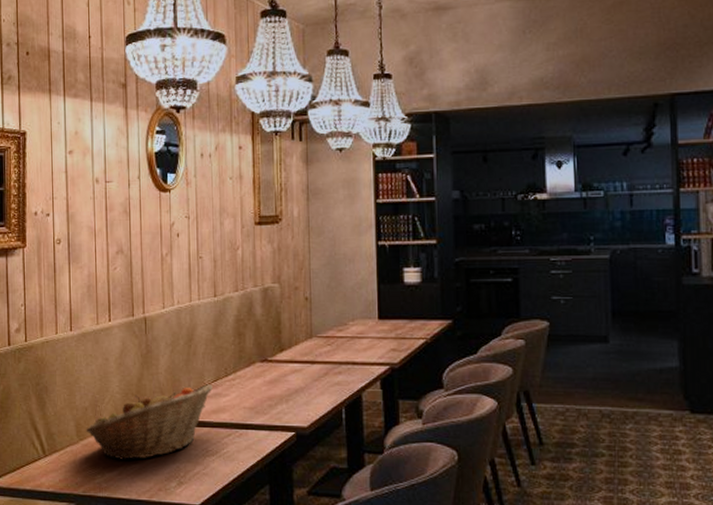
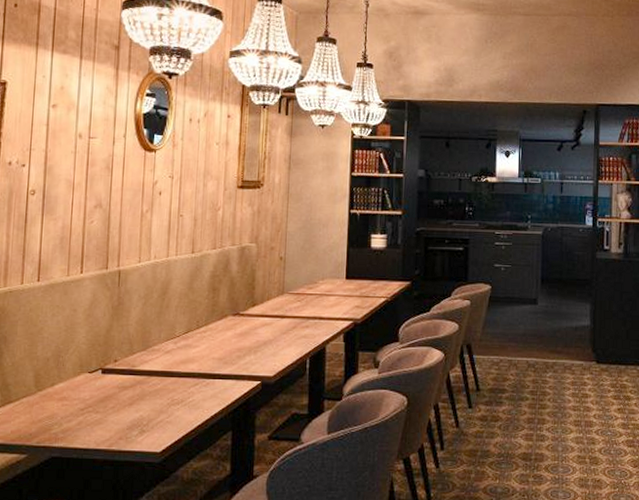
fruit basket: present [86,384,213,460] -> none [46,336,183,410]

